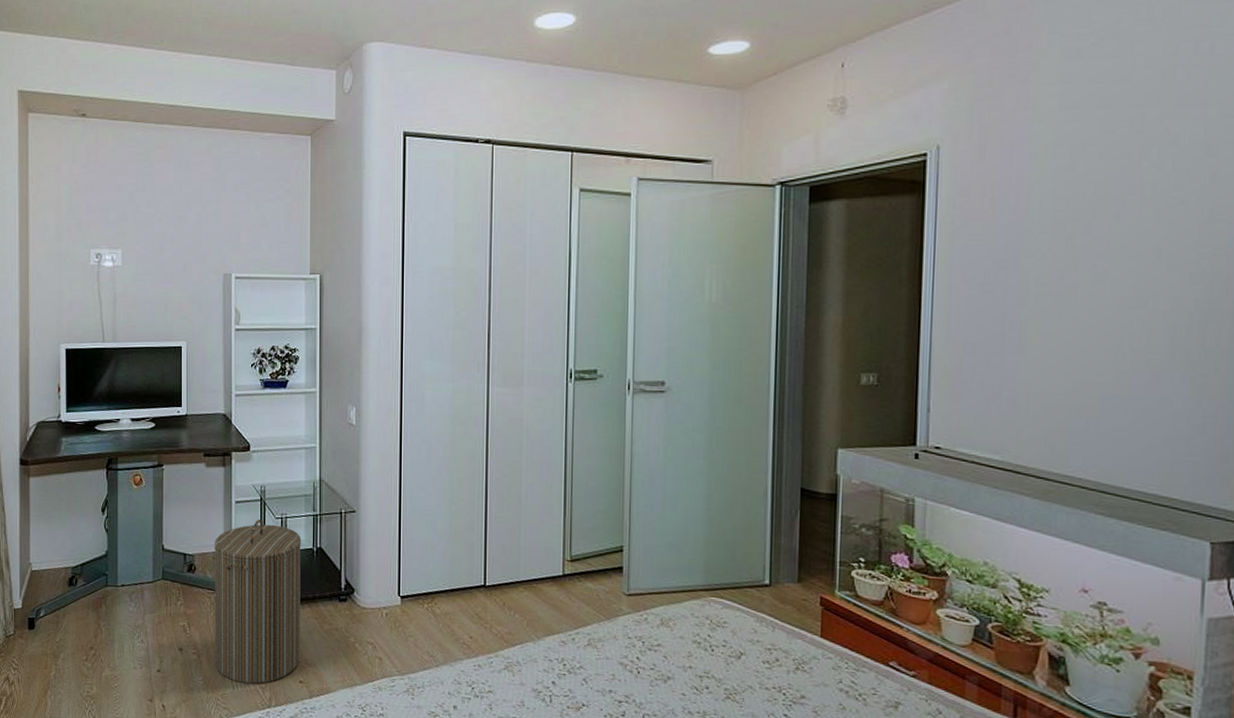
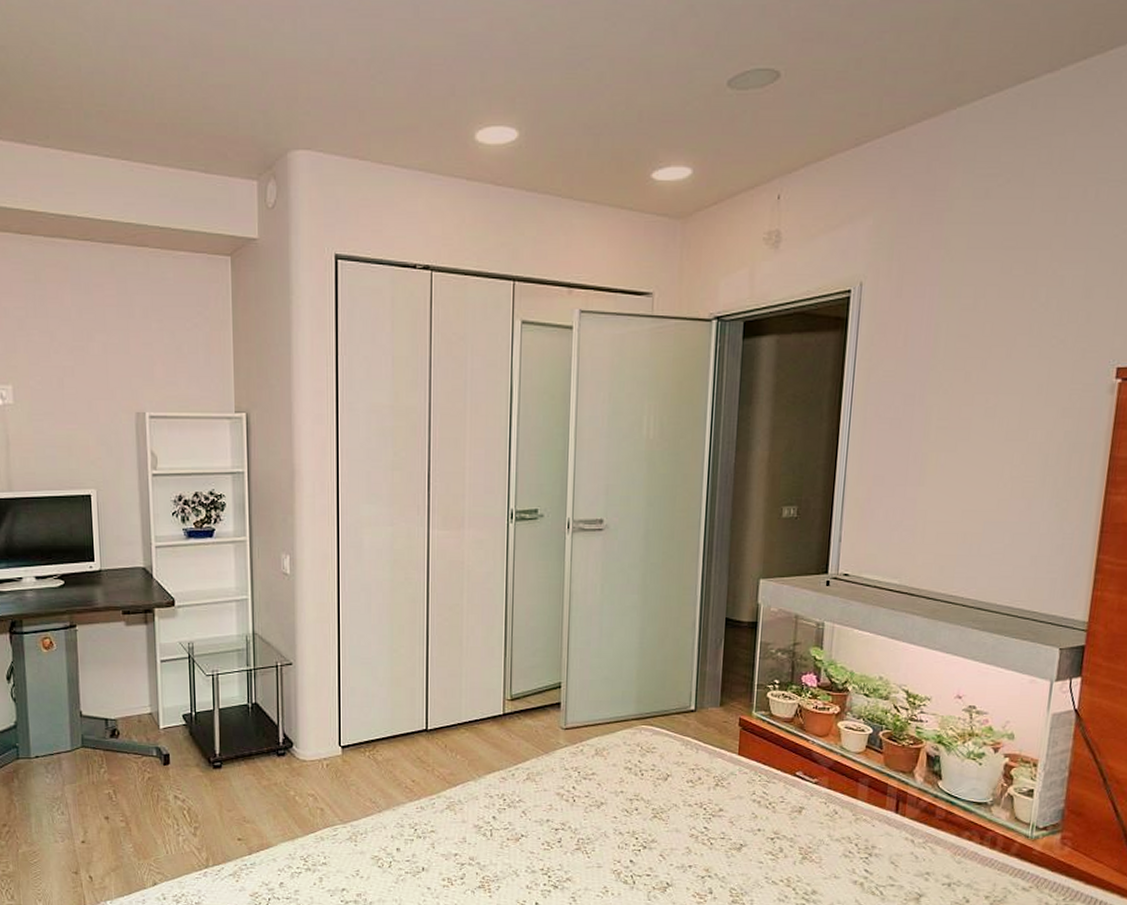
laundry hamper: present [214,518,302,684] -> none [138,677,238,846]

